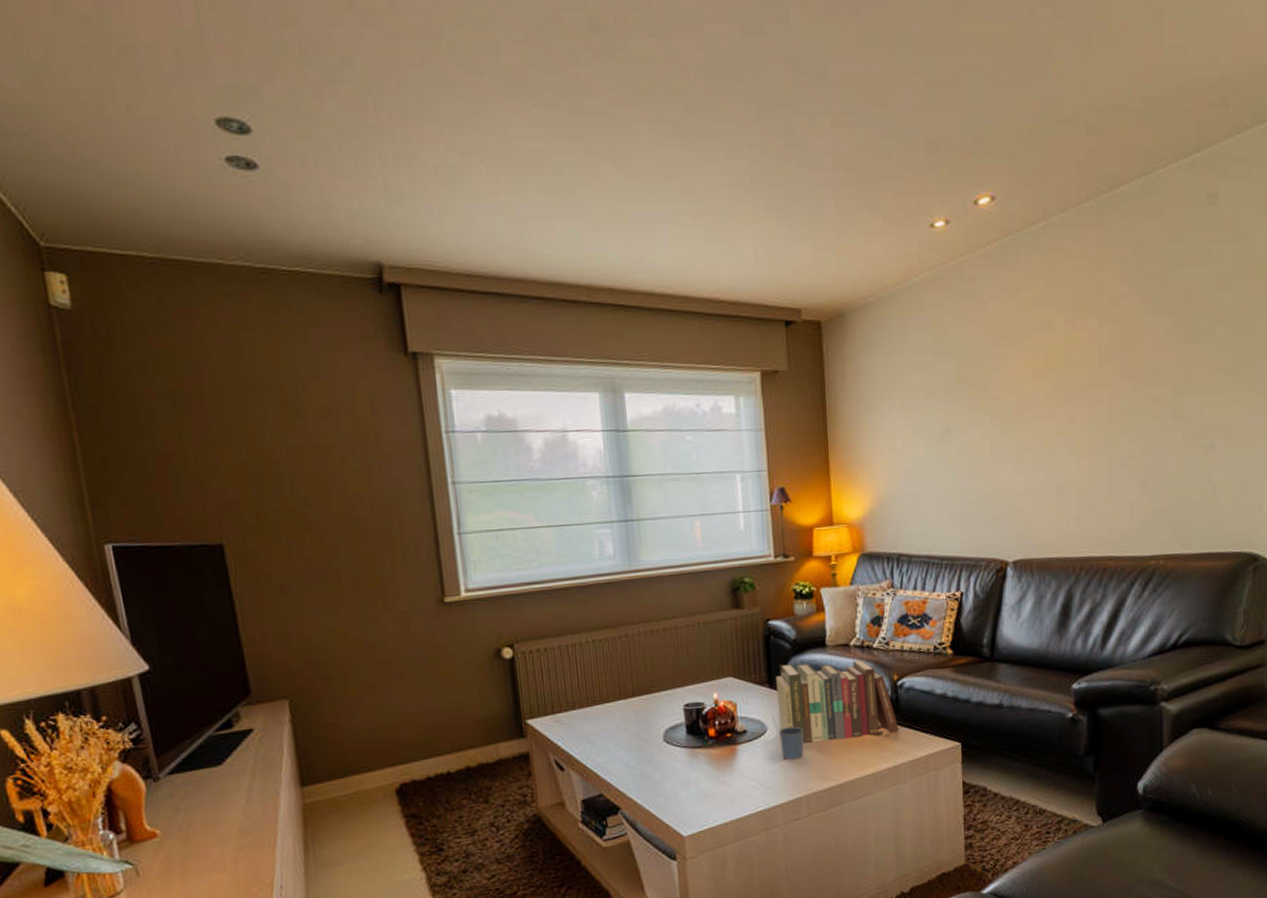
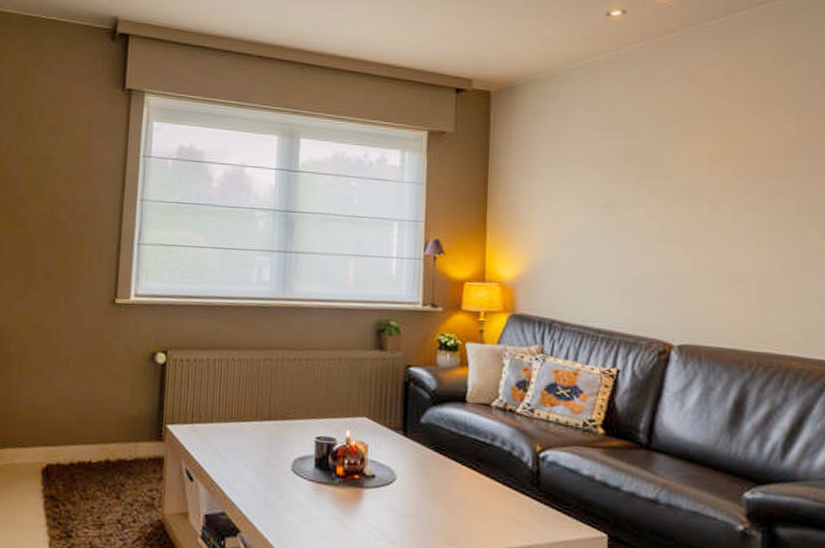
books: present [776,660,899,744] -> none [409,414,538,509]
mug: present [779,726,804,762] -> none [408,479,434,519]

